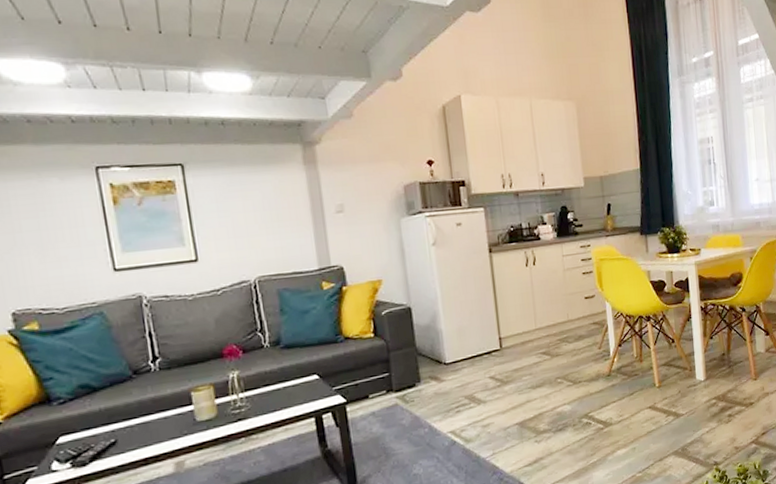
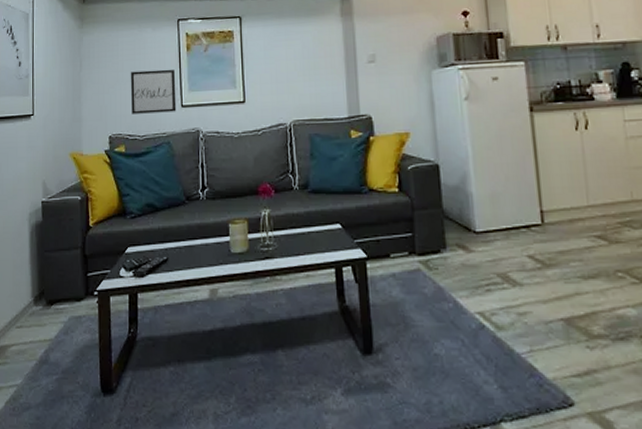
wall art: none [33,227,108,284] -> present [130,69,177,114]

